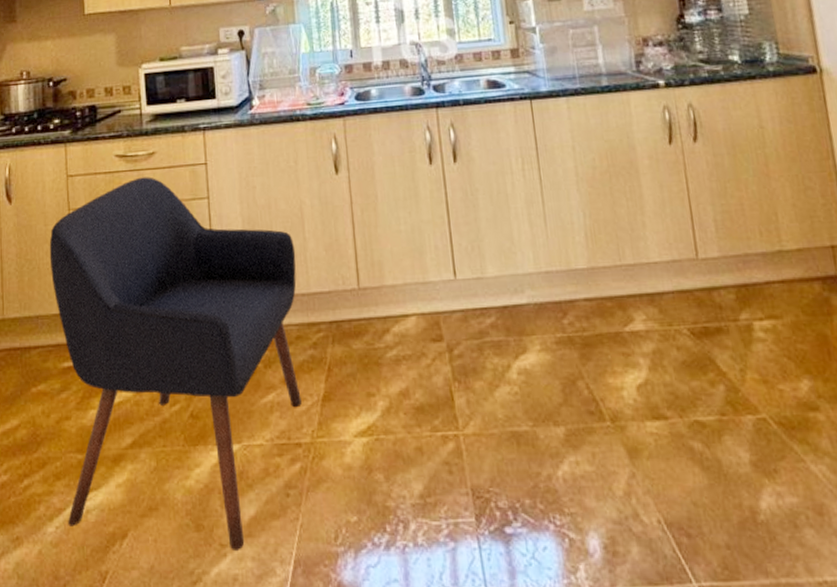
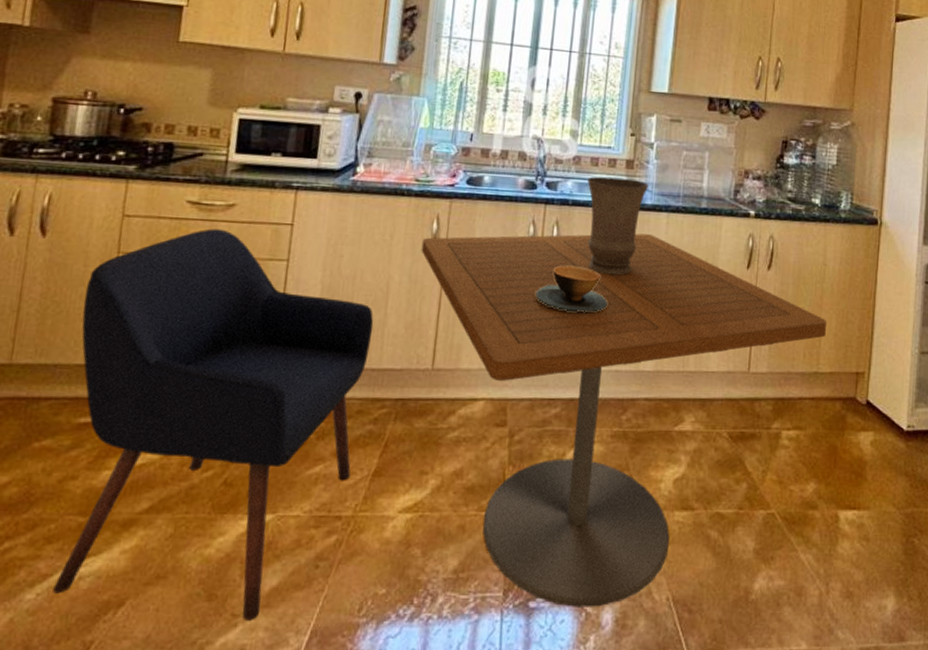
dining table: none [324,122,782,533] -> present [421,233,827,607]
wooden bowl: none [445,166,522,215] -> present [535,265,607,312]
vase: none [473,68,541,172] -> present [586,176,649,276]

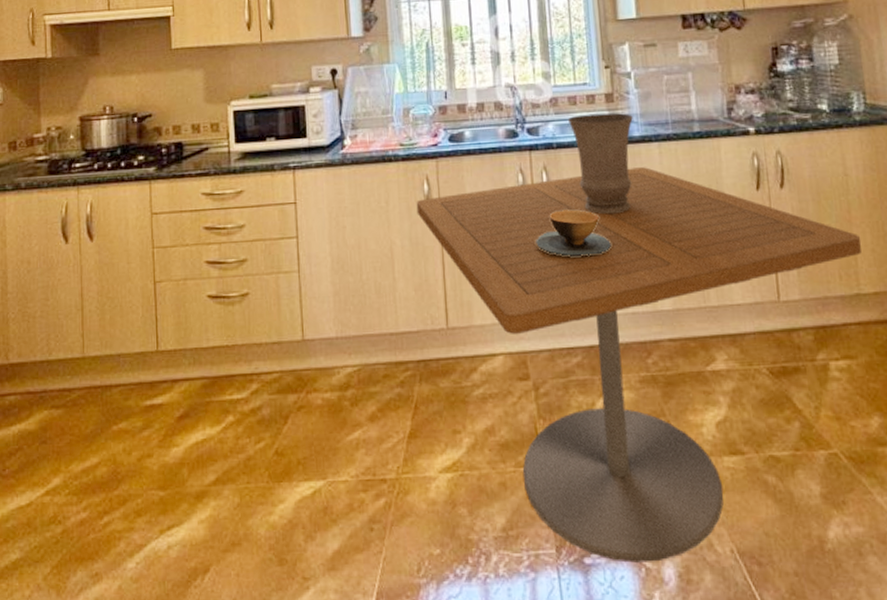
chair: present [53,228,374,621] -> none [132,215,388,583]

